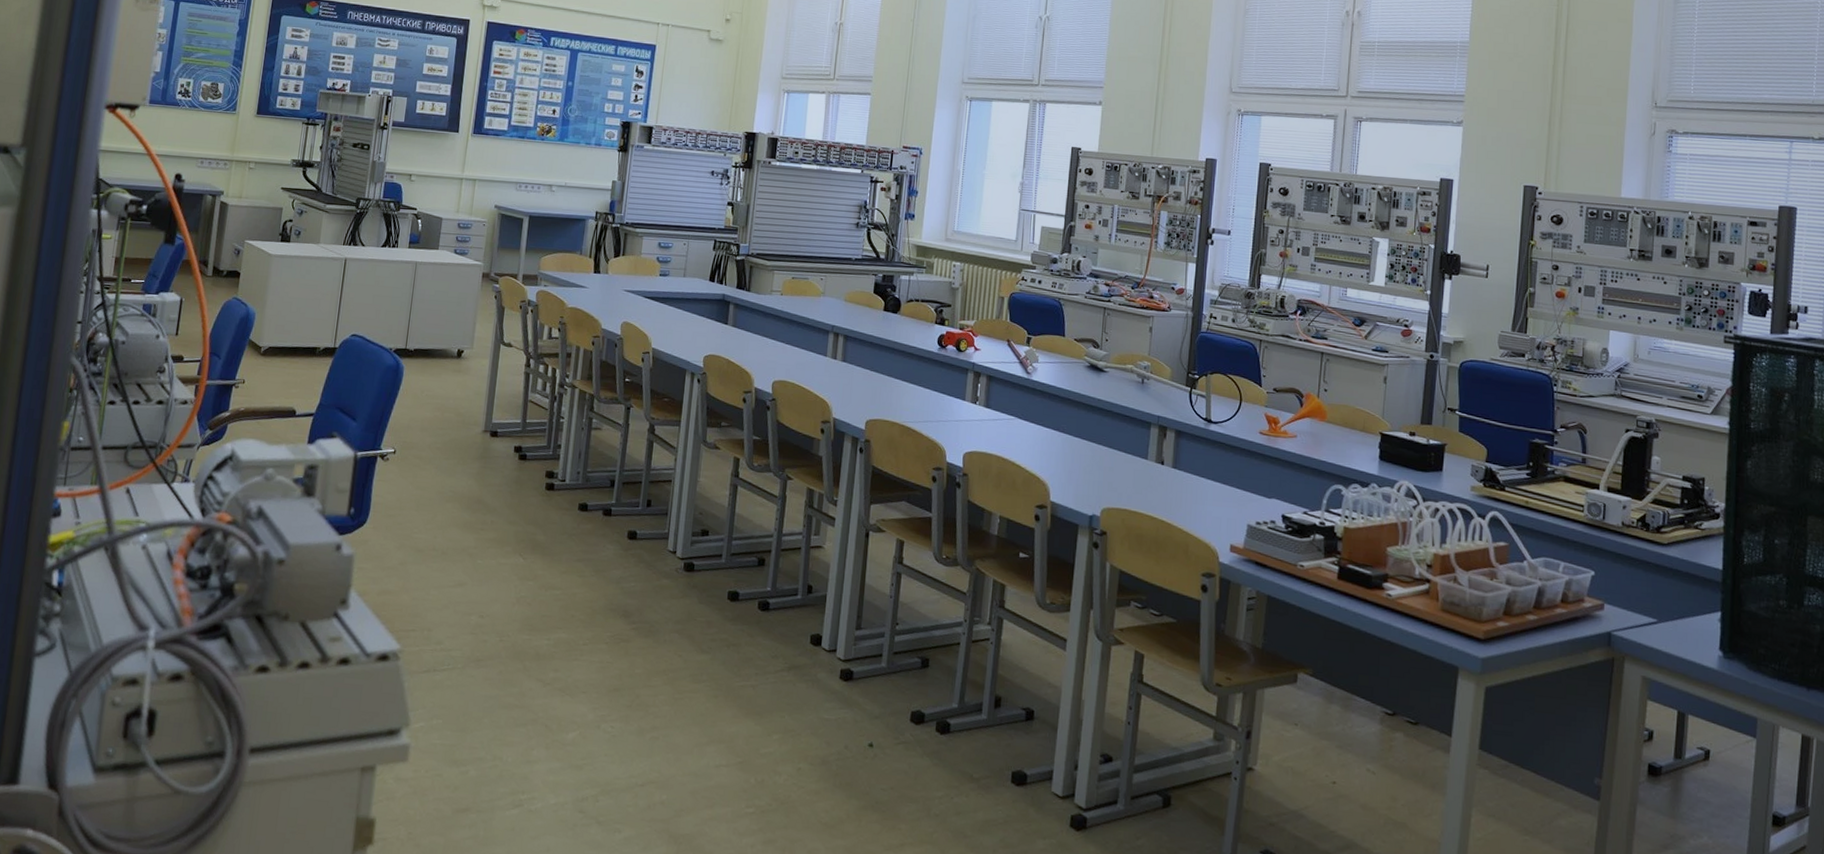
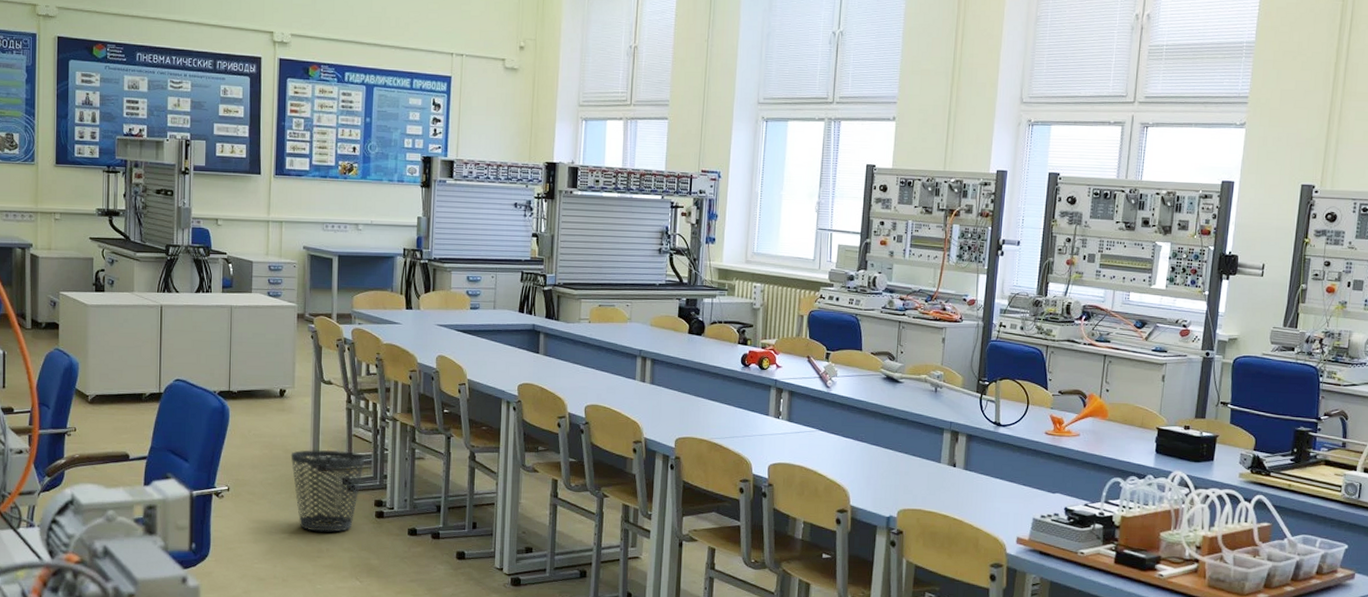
wastebasket: none [462,414,540,503] -> present [291,449,365,532]

